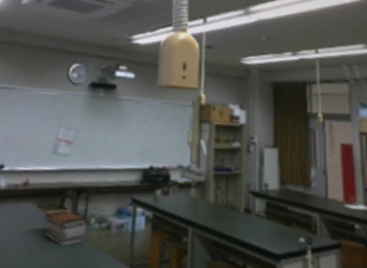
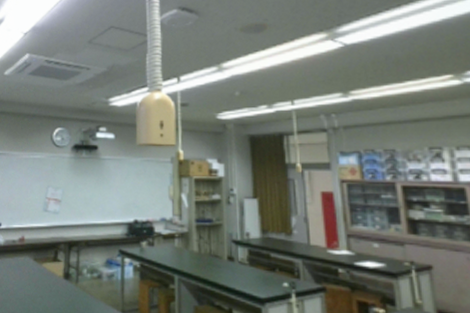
book stack: present [43,210,88,247] -> none [40,262,81,295]

